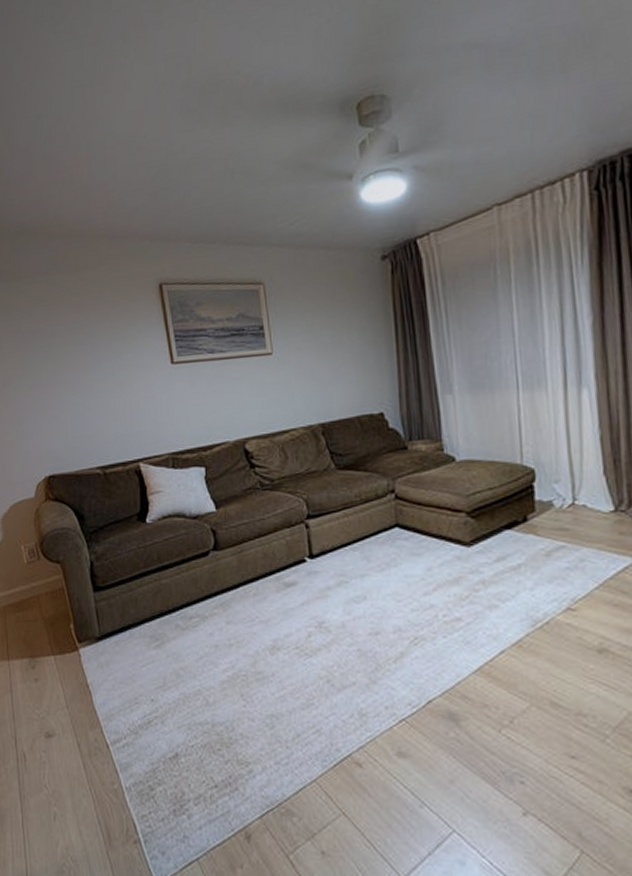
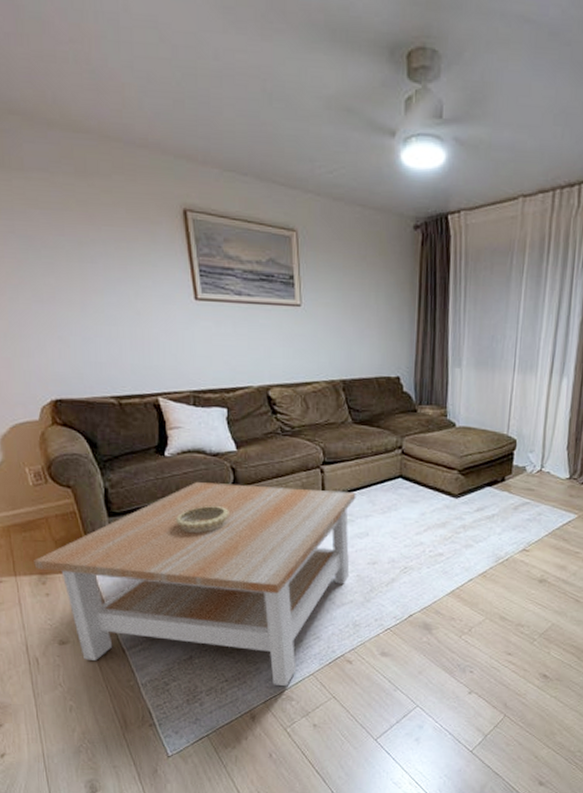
coffee table: none [25,547,349,797] -> present [34,482,356,687]
decorative bowl: none [158,574,212,606] -> present [176,506,229,534]

